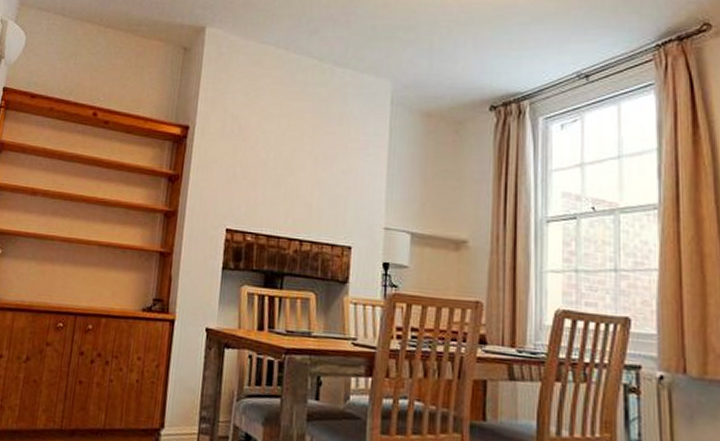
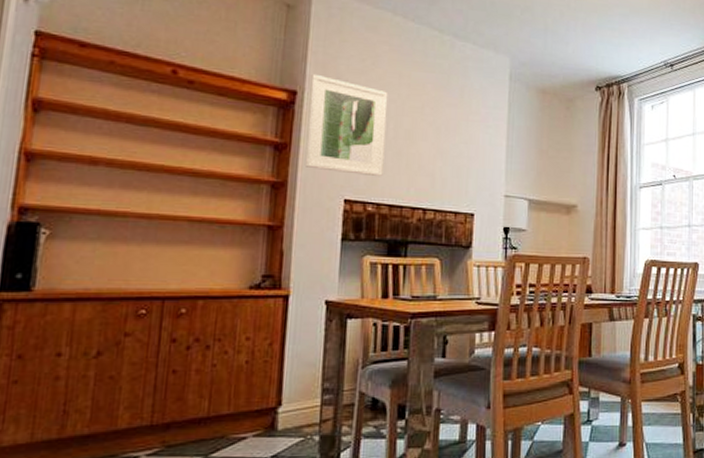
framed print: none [193,109,269,207] -> present [304,73,388,177]

